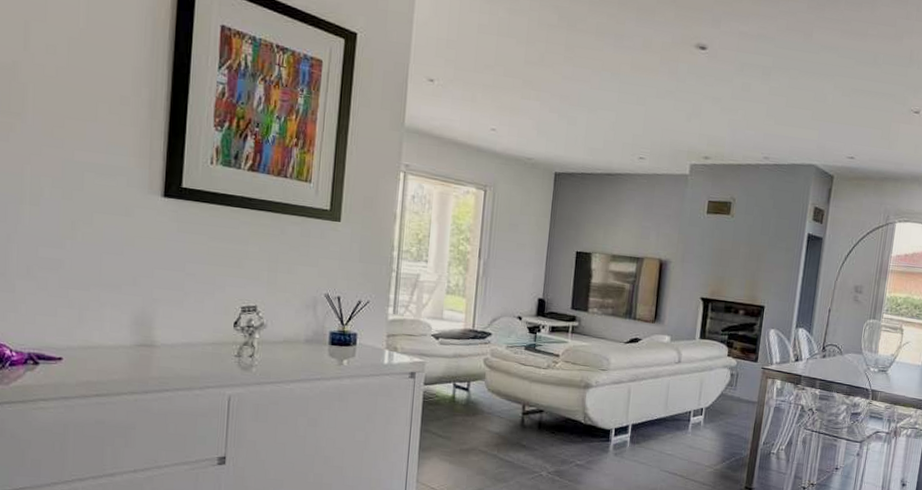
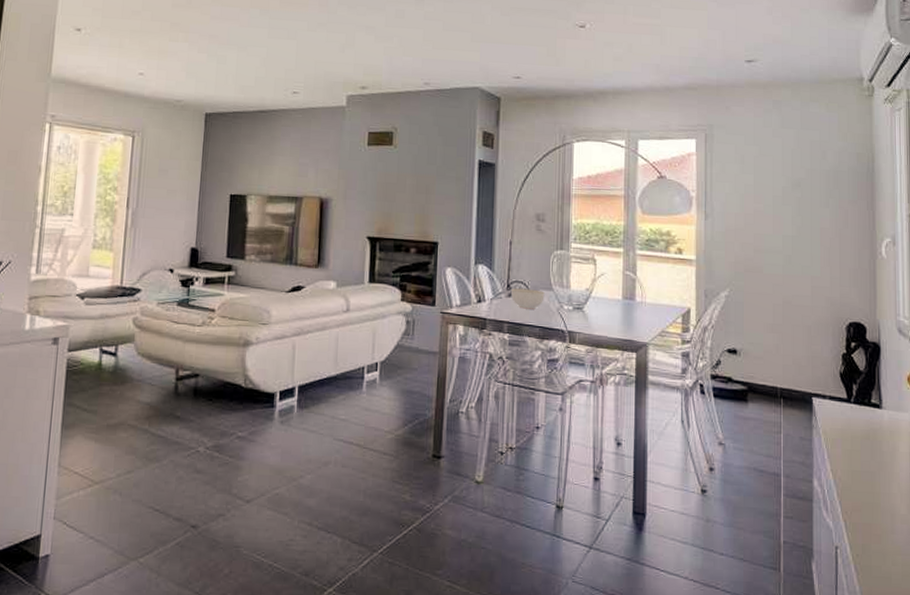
bowl: none [825,350,855,370] -> present [510,288,545,310]

